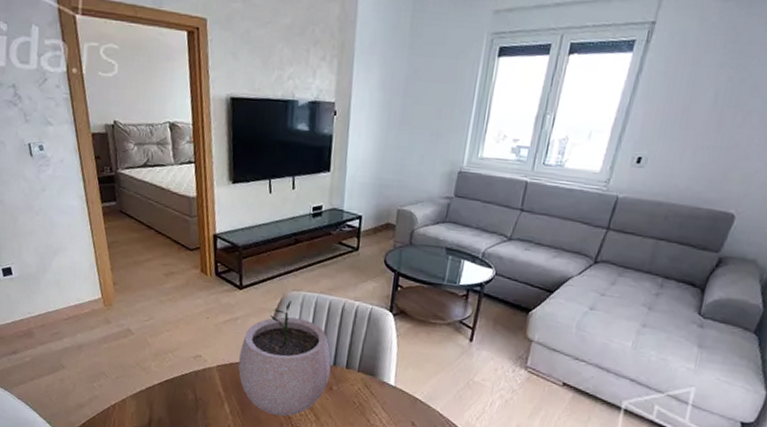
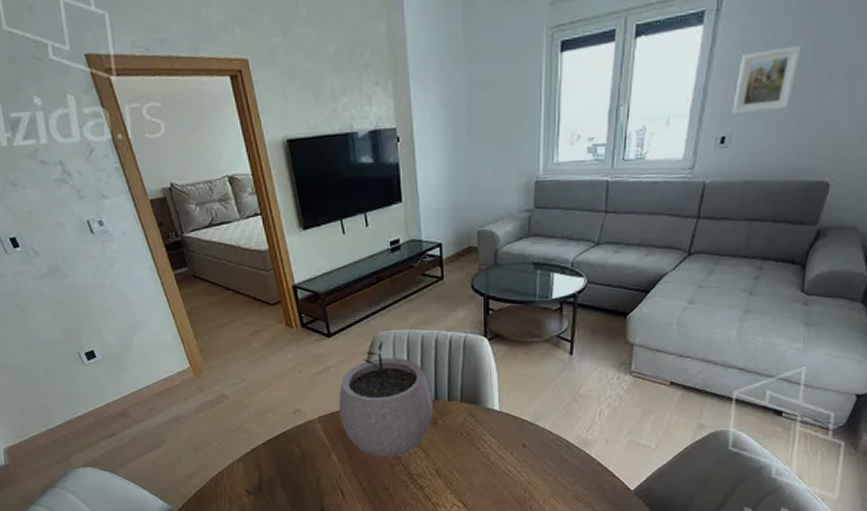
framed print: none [650,84,722,141] -> present [732,45,802,114]

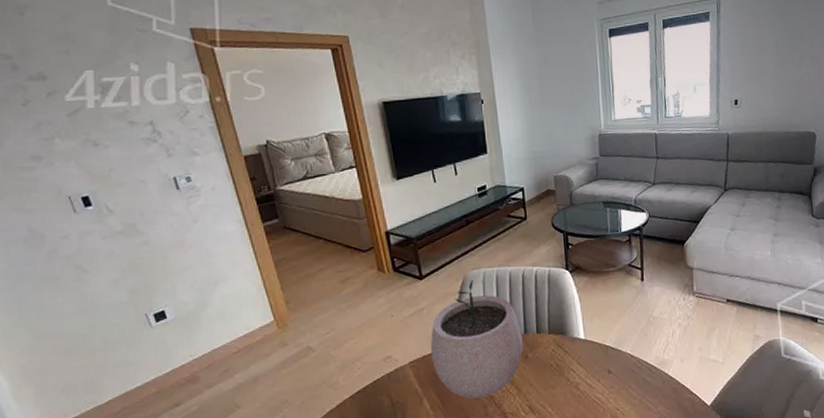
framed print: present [732,45,802,114] -> none [739,37,779,84]

